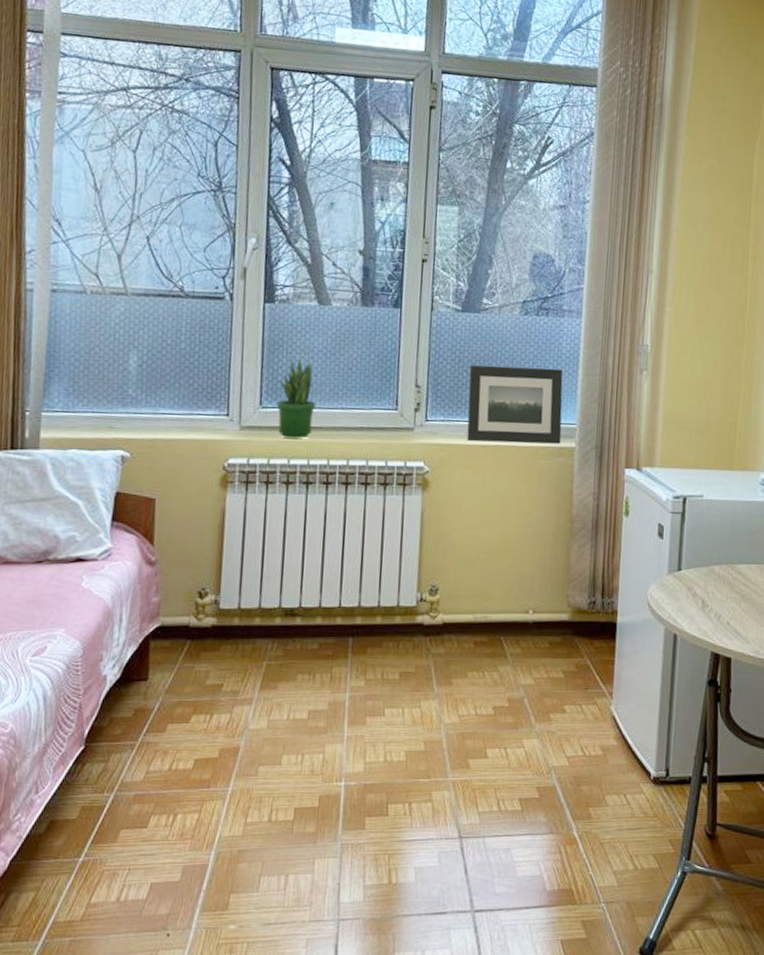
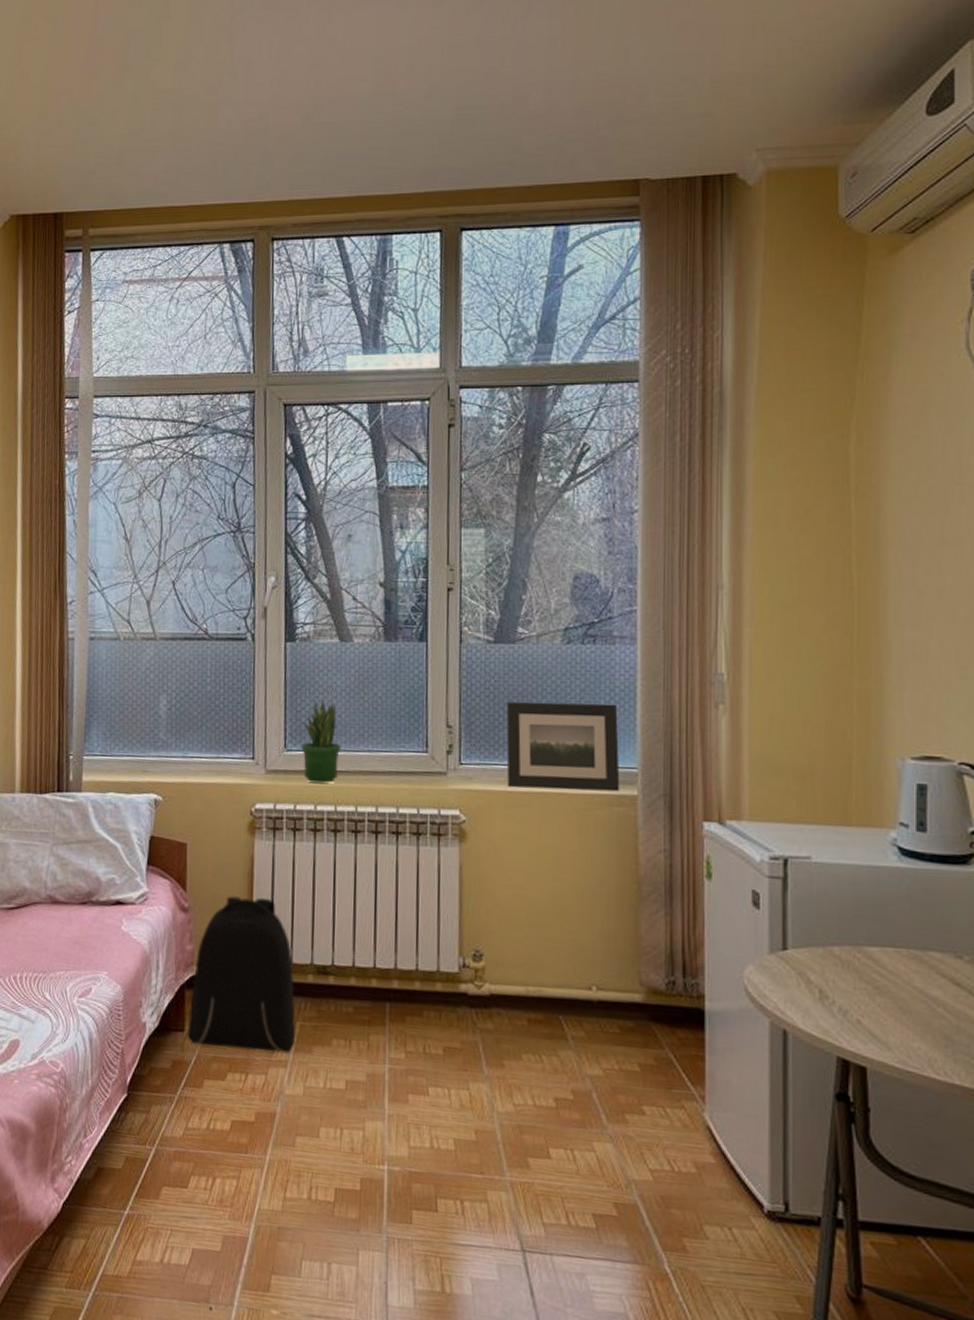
backpack: none [151,548,262,692] -> present [187,896,296,1053]

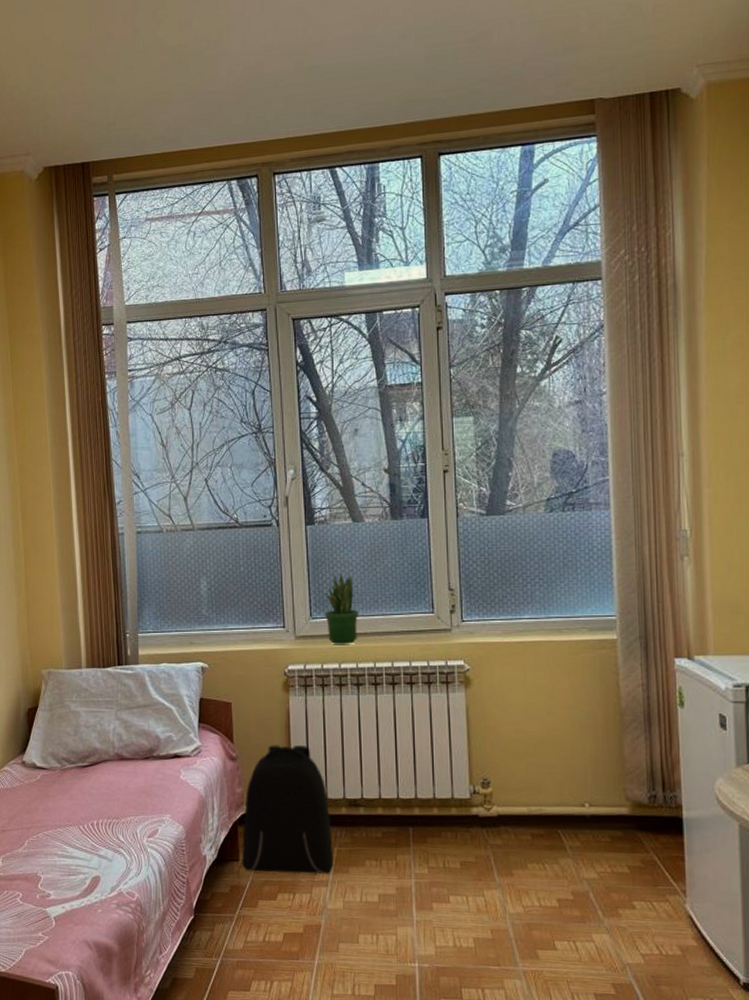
picture frame: present [506,701,620,792] -> none [499,562,601,639]

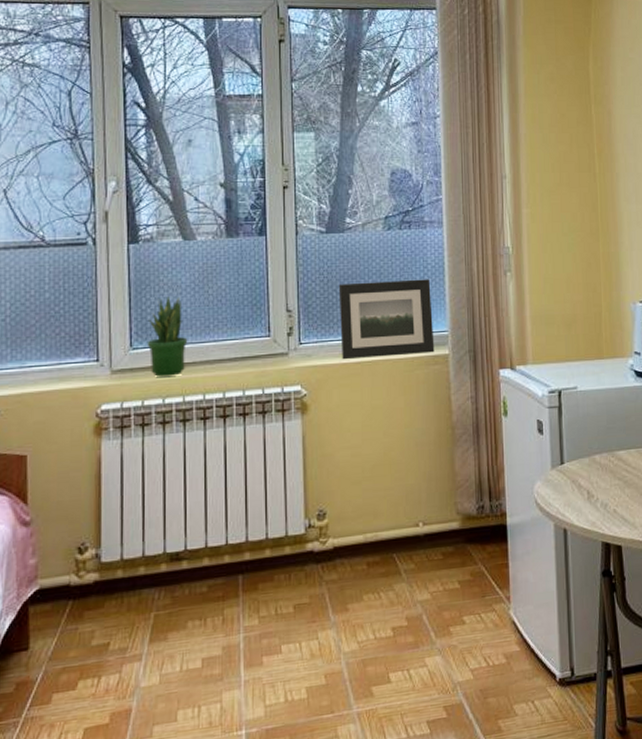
backpack: present [241,745,334,874] -> none [32,497,151,660]
picture frame: none [499,562,601,639] -> present [338,279,435,360]

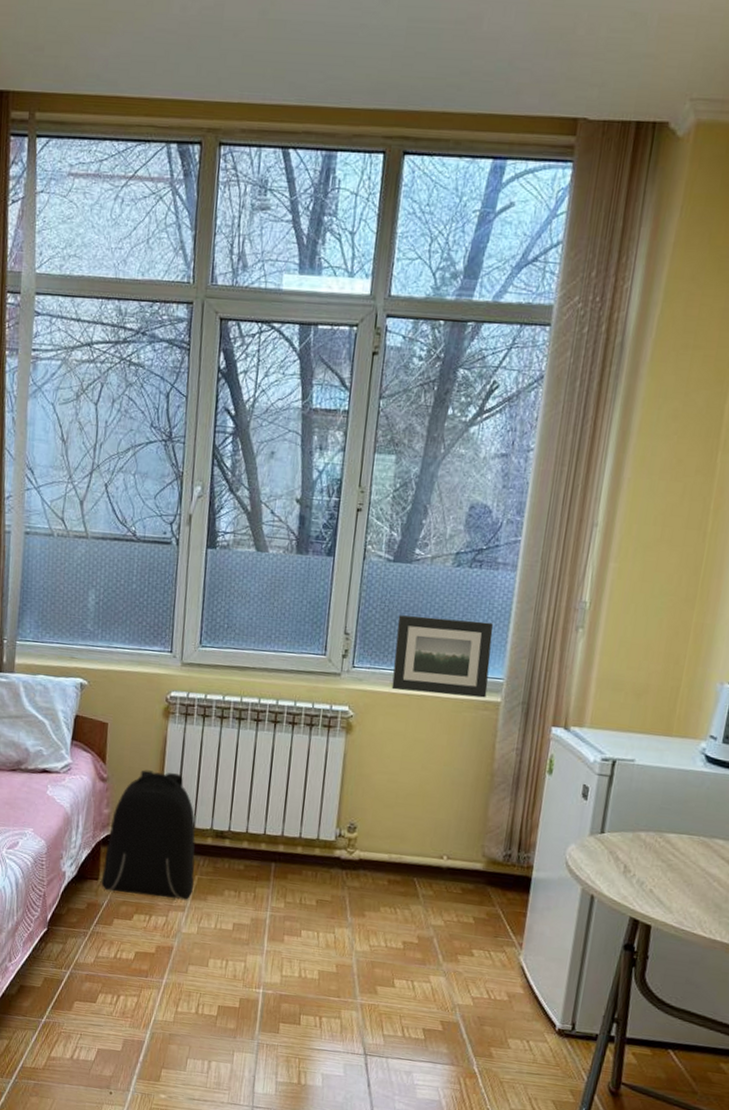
backpack: none [32,497,151,660] -> present [101,769,196,900]
planter: present [147,297,188,377] -> none [214,603,251,678]

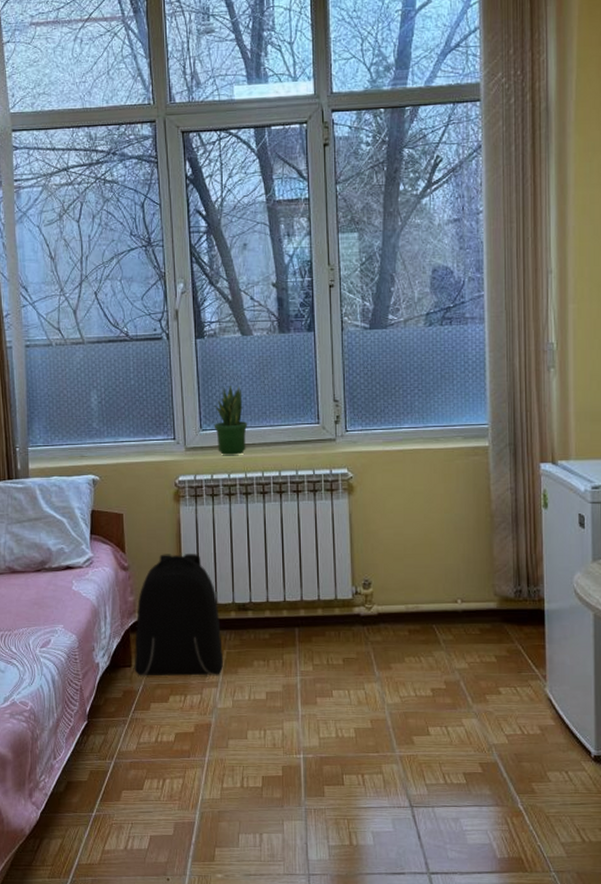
planter: none [214,603,251,678] -> present [214,386,248,455]
picture frame: present [391,615,493,698] -> none [381,373,475,448]

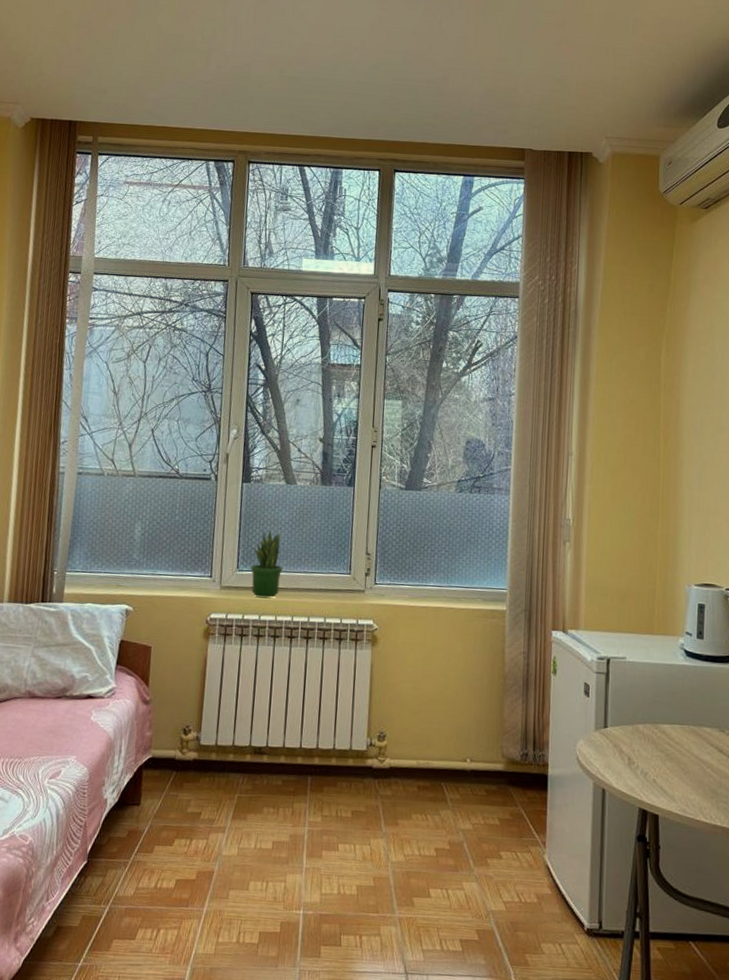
backpack: present [134,554,224,676] -> none [142,690,235,820]

